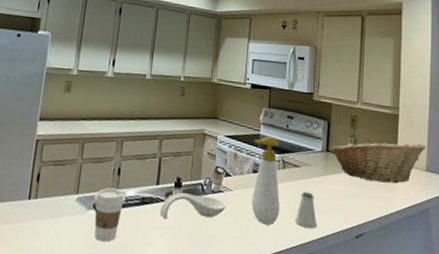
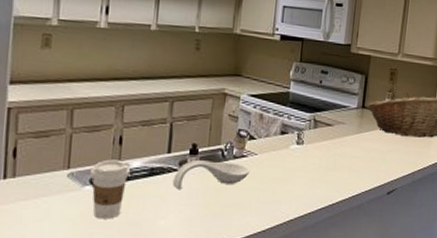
soap bottle: present [251,135,280,225] -> none [278,93,311,188]
saltshaker: present [294,192,318,229] -> none [325,151,349,189]

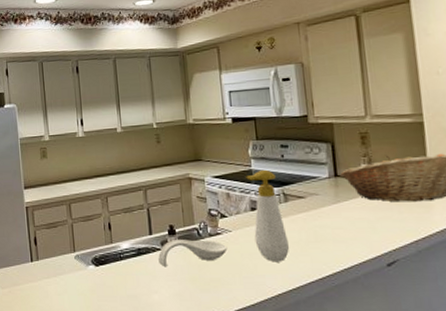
coffee cup: present [90,159,131,219] -> none [91,243,122,293]
soap bottle: none [278,93,311,188] -> present [246,169,290,262]

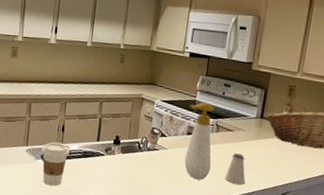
coffee cup: none [91,243,122,293] -> present [41,142,70,186]
spoon rest: present [158,240,228,267] -> none [100,149,161,171]
saltshaker: none [308,223,337,262] -> present [224,153,246,185]

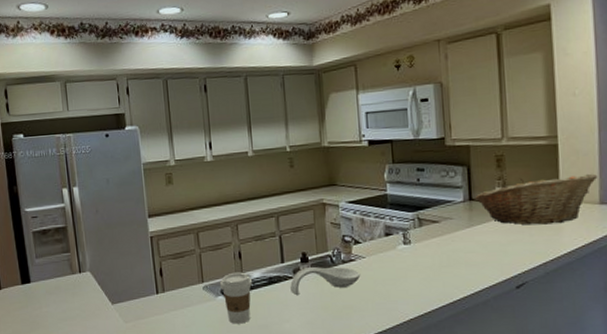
spoon rest: none [100,149,161,171] -> present [290,267,361,296]
soap bottle: present [184,102,214,180] -> none [381,194,423,288]
saltshaker: present [224,153,246,185] -> none [441,247,469,286]

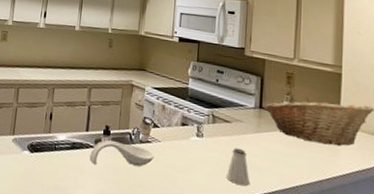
coffee cup: present [220,272,253,324] -> none [28,131,58,182]
saltshaker: none [441,247,469,286] -> present [225,148,250,186]

